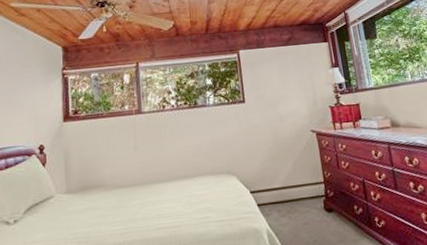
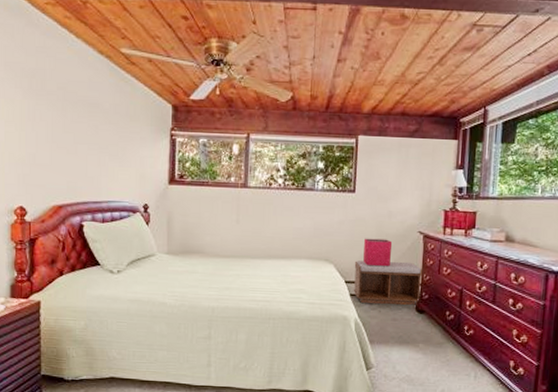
bench: none [256,162,326,211] -> present [353,261,422,305]
storage bin: none [262,142,291,171] -> present [363,238,393,266]

